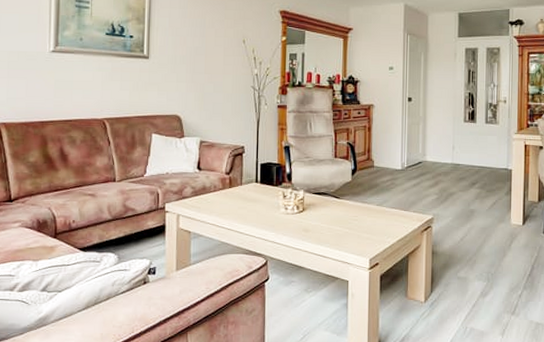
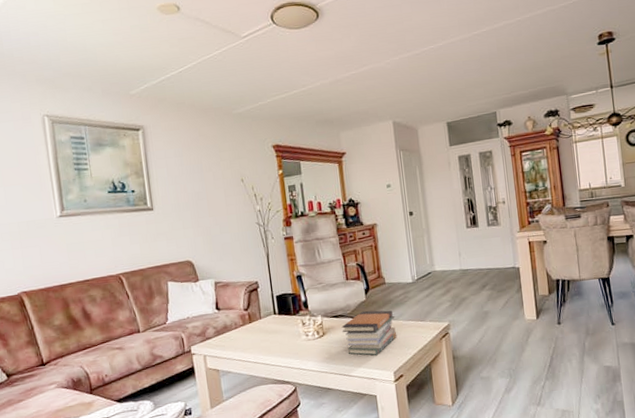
book stack: none [322,191,379,239] -> present [341,310,397,356]

